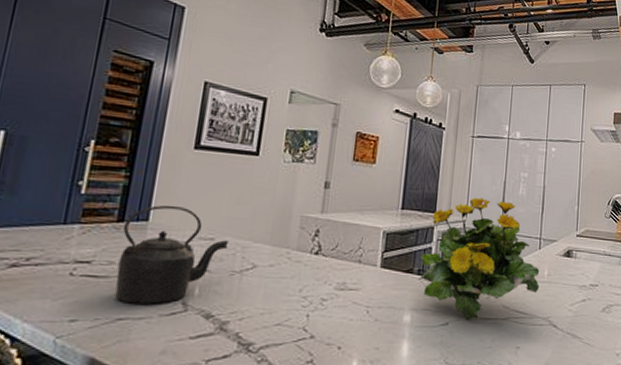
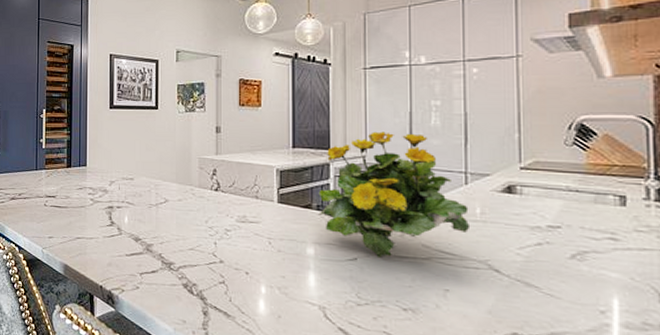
kettle: present [115,205,229,304] -> none [71,153,144,228]

